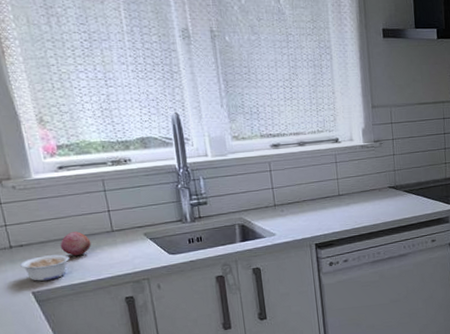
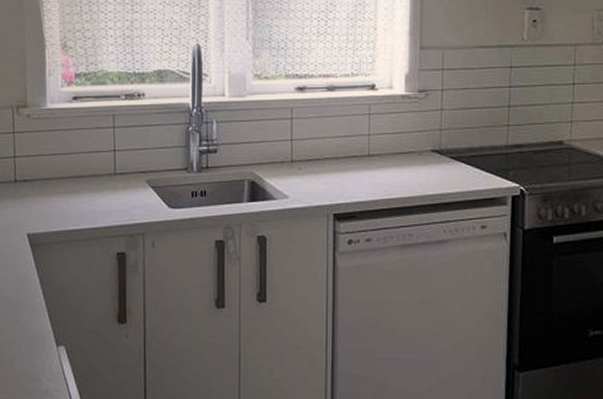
legume: present [20,254,70,281] -> none [21,194,69,222]
fruit: present [60,231,91,257] -> none [62,171,92,199]

